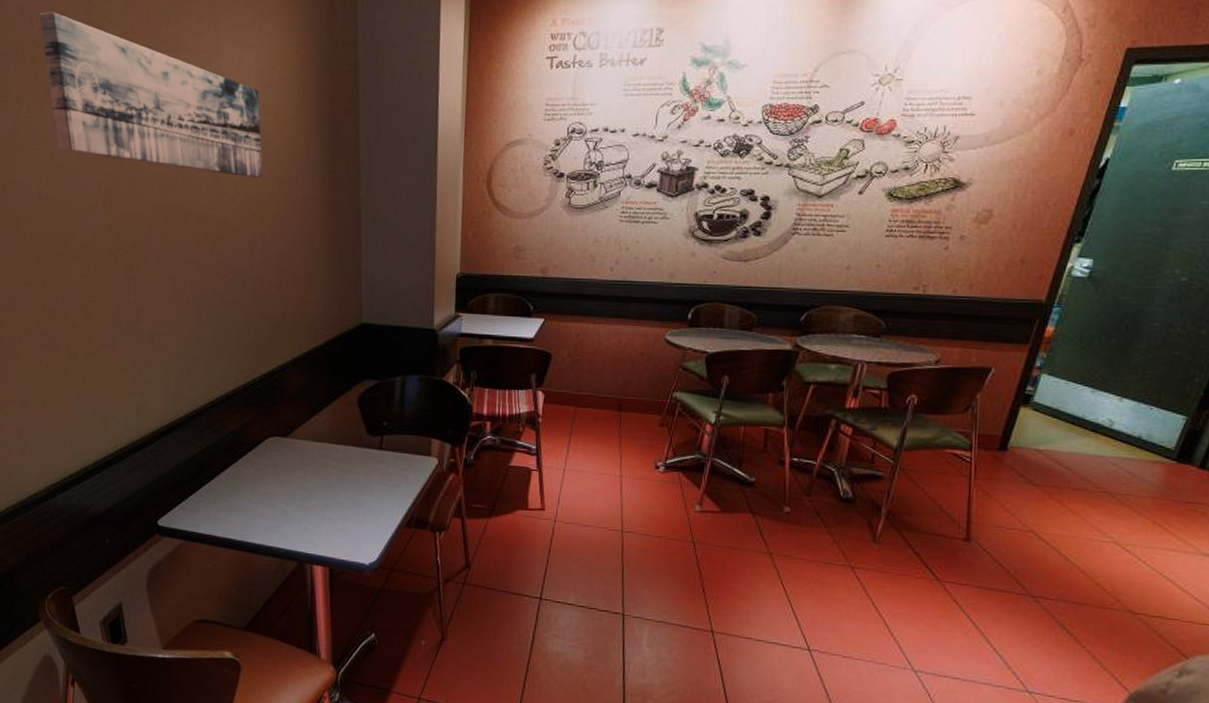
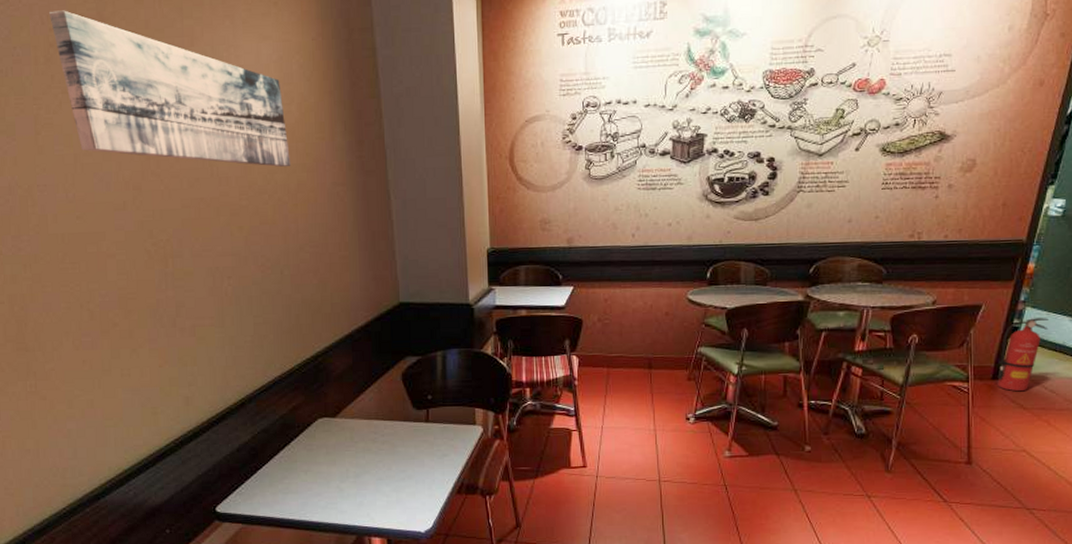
fire extinguisher: none [1005,386,1067,466] -> present [997,318,1049,392]

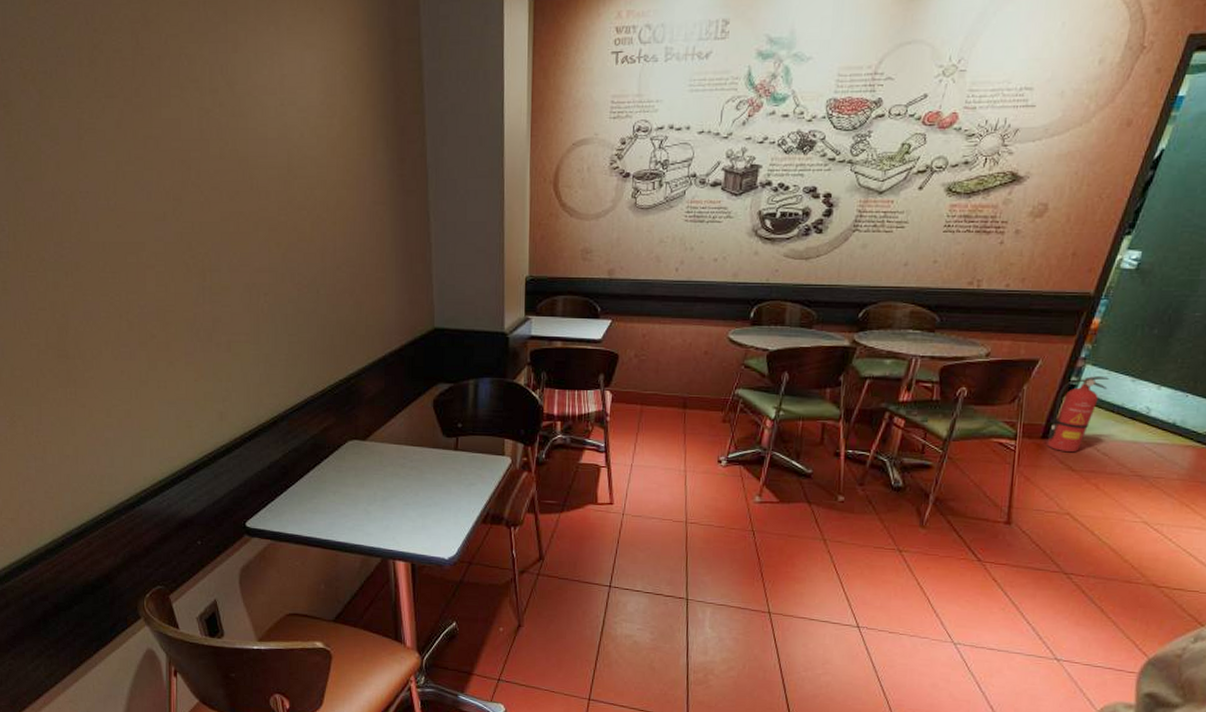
wall art: present [49,10,290,167] -> none [94,10,330,182]

